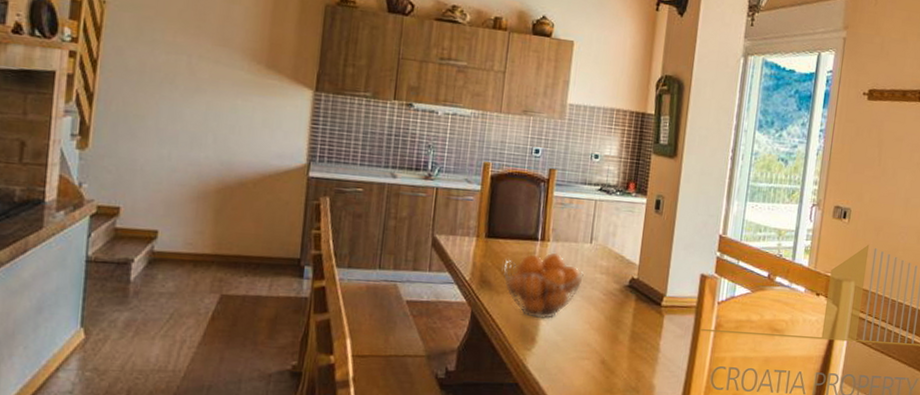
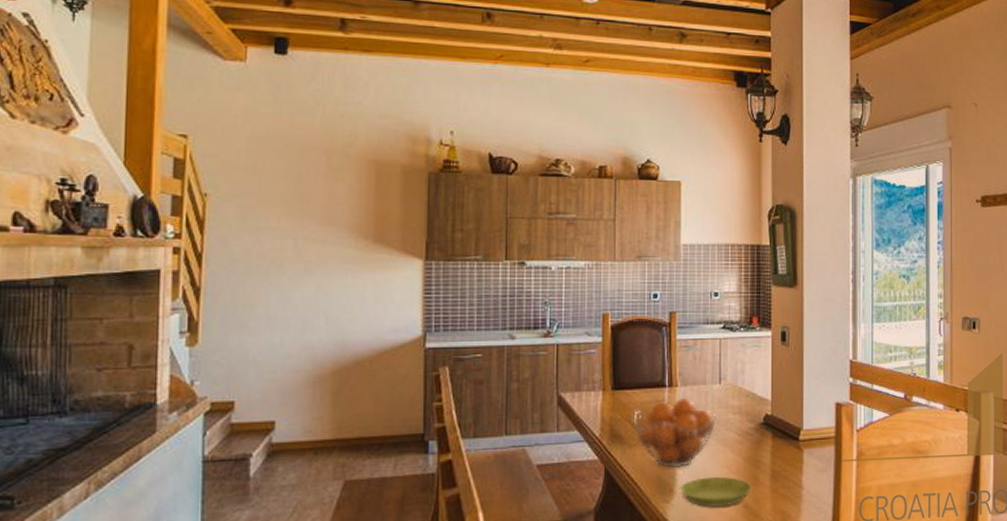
saucer: none [542,330,610,361] -> present [680,476,751,508]

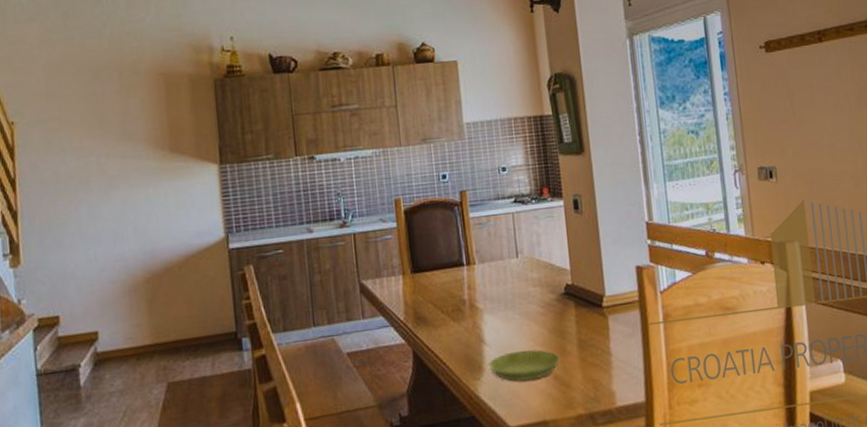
fruit basket: present [633,397,716,468] -> none [435,274,517,346]

